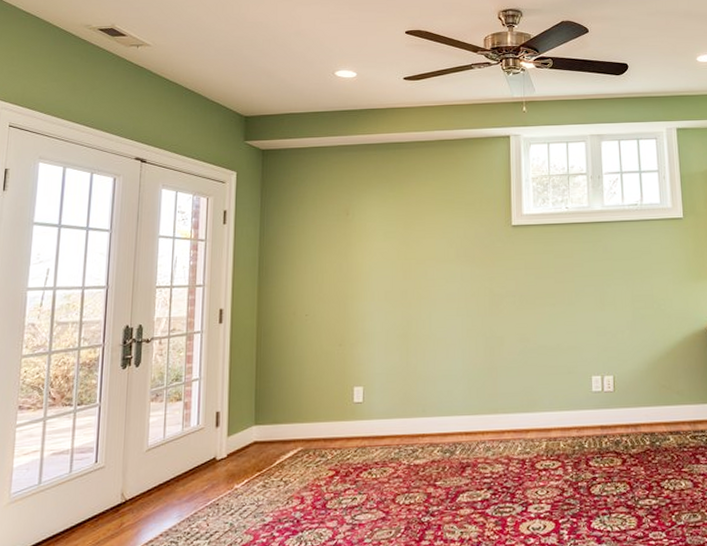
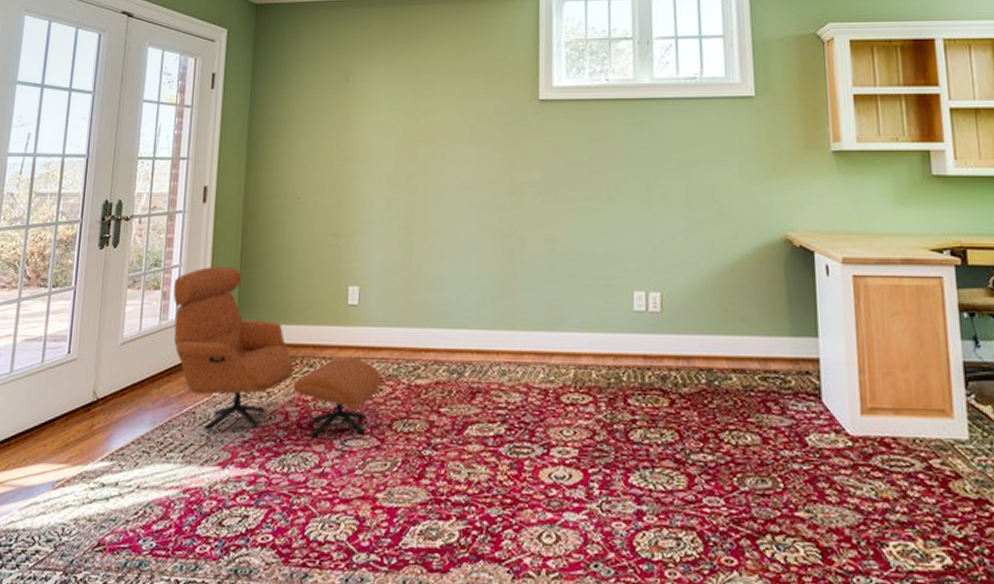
armchair: none [195,377,385,520] -> present [173,266,381,439]

